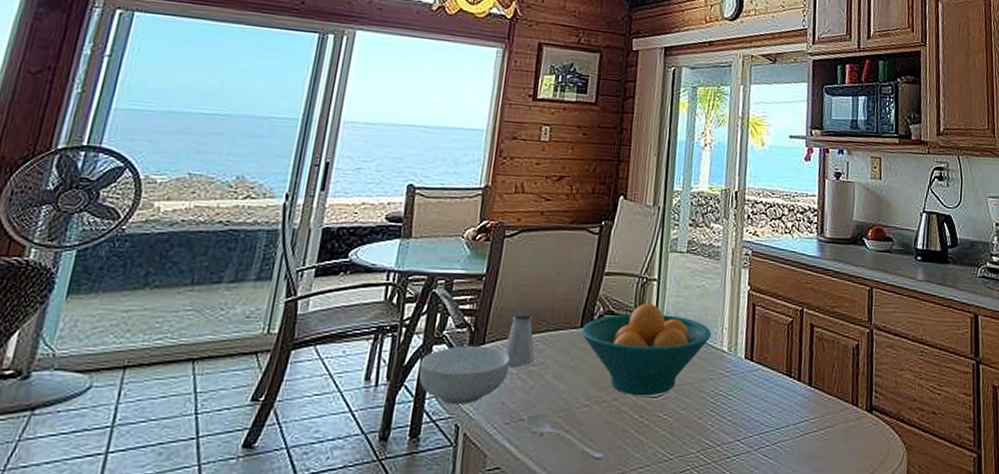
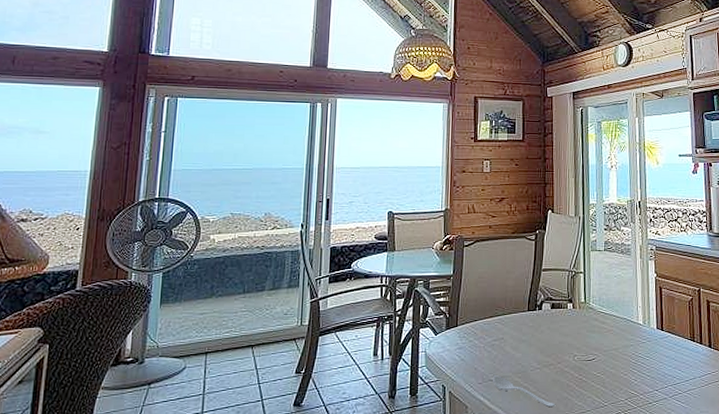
cereal bowl: present [418,345,511,405] -> none [411,327,478,371]
saltshaker: present [504,311,535,366] -> none [472,301,496,341]
fruit bowl: present [581,303,712,396] -> none [529,290,629,360]

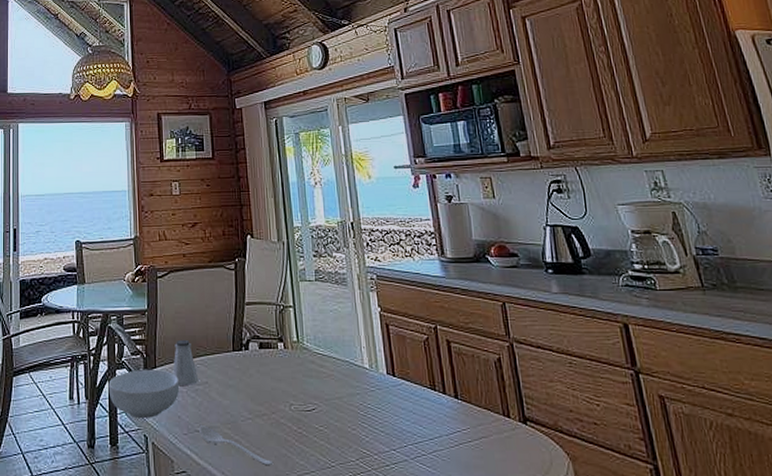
cereal bowl: none [411,327,478,371] -> present [108,369,180,419]
saltshaker: none [472,301,496,341] -> present [173,339,199,385]

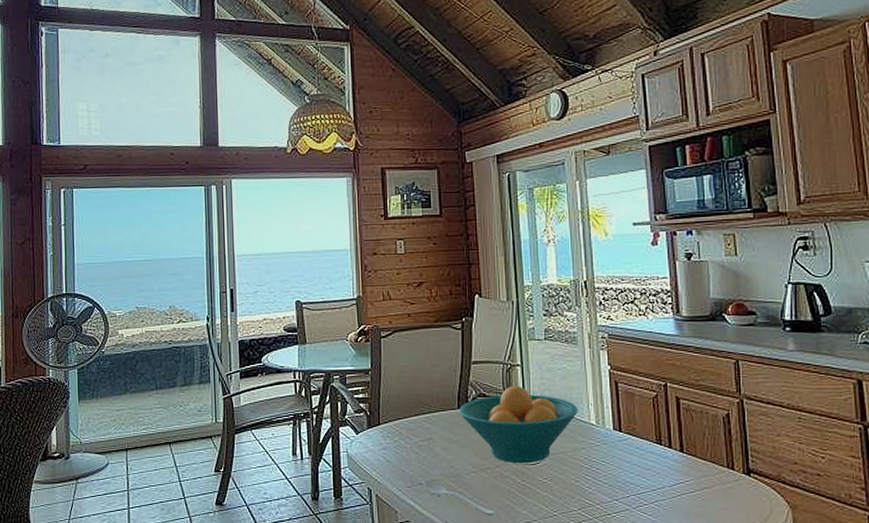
cereal bowl: present [108,369,180,419] -> none [332,426,404,473]
saltshaker: present [173,339,199,385] -> none [397,397,423,441]
fruit bowl: none [234,327,352,410] -> present [459,385,578,464]

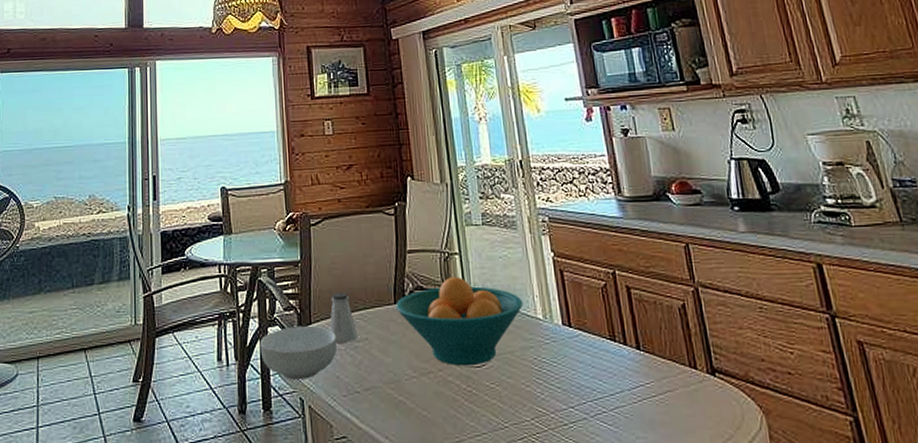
cereal bowl: none [332,426,404,473] -> present [260,325,338,381]
saltshaker: none [397,397,423,441] -> present [329,292,358,343]
spoon: present [423,479,496,515] -> none [360,386,442,428]

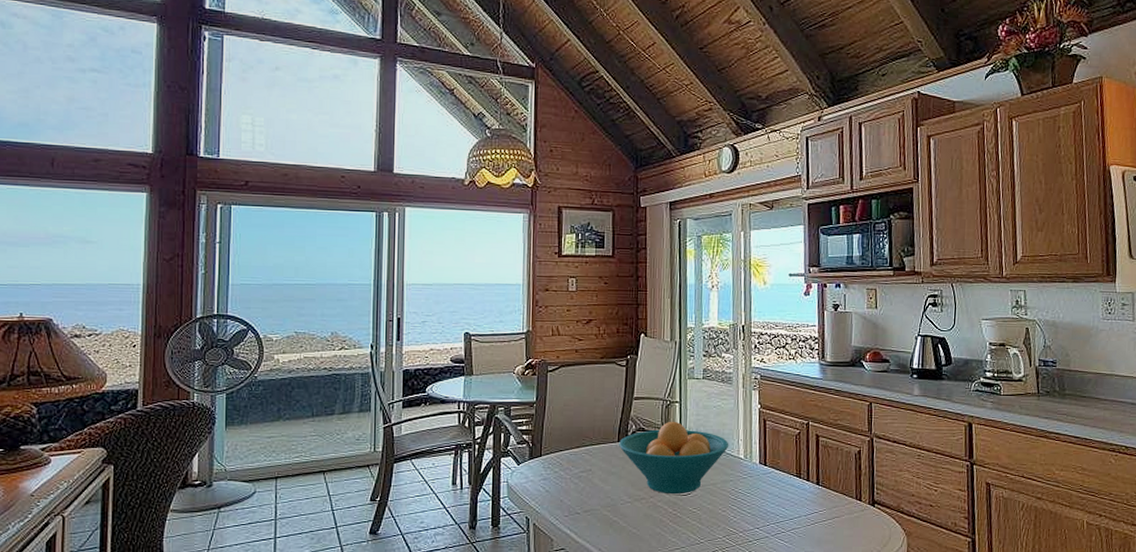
cereal bowl: present [260,325,338,381] -> none [492,457,564,503]
saltshaker: present [329,292,358,343] -> none [558,430,583,472]

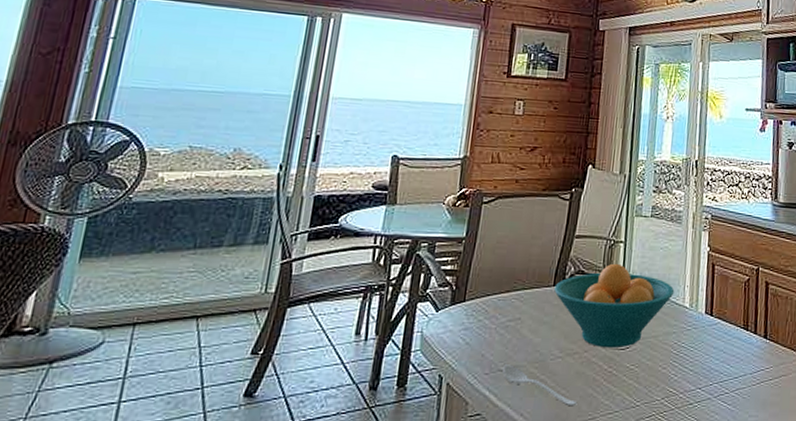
spoon: none [580,508,648,543] -> present [502,364,578,407]

